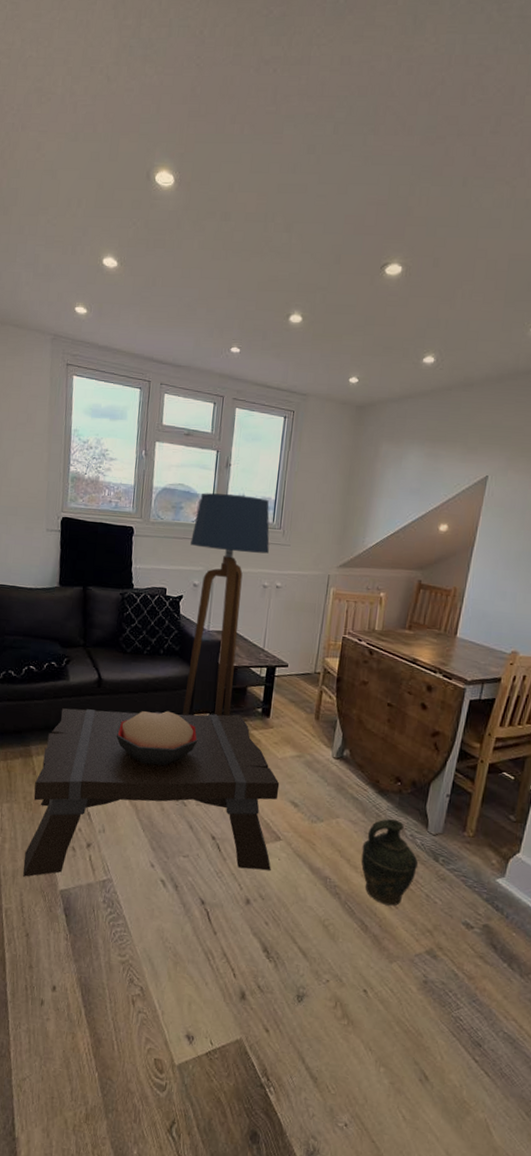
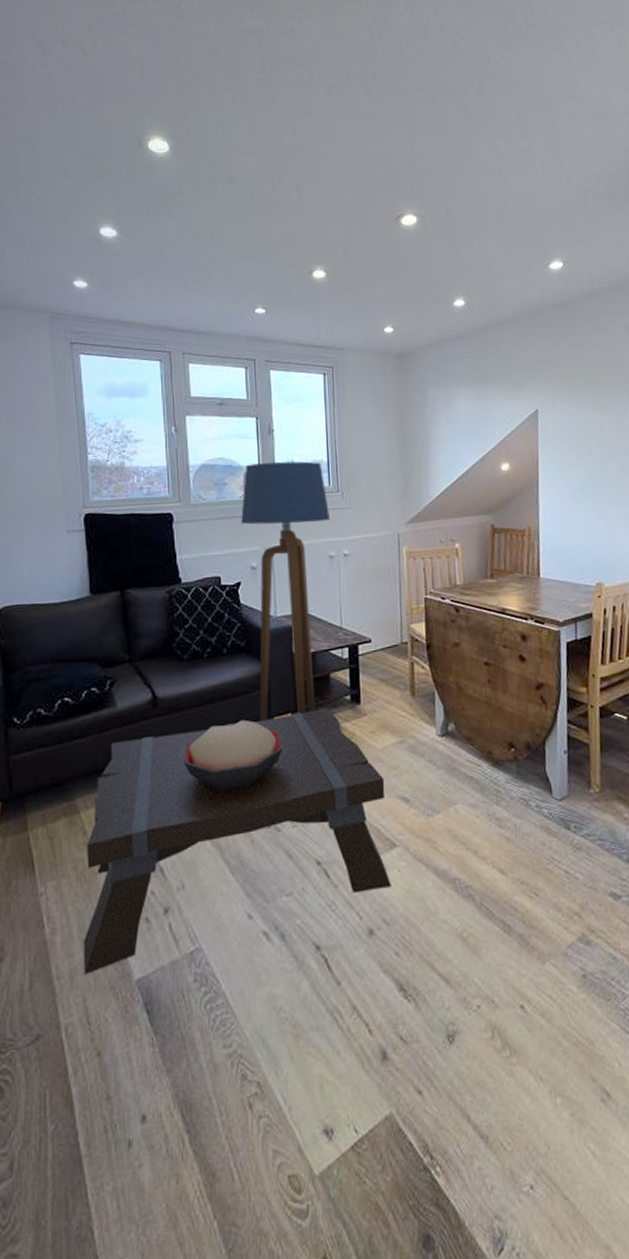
ceramic jug: present [361,818,419,906] -> none [487,791,551,895]

